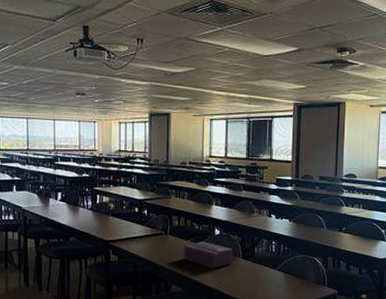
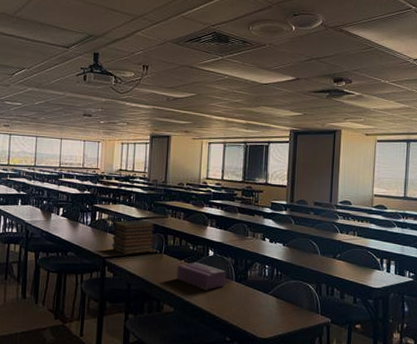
book stack: none [115,202,159,238] -> present [112,220,155,255]

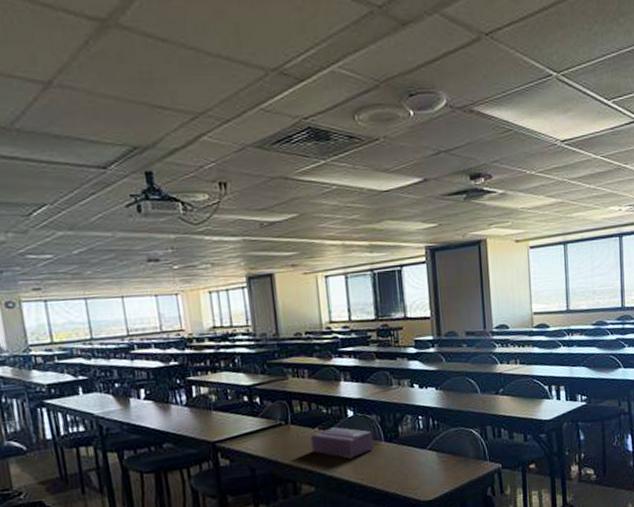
book stack: present [112,220,155,255] -> none [217,387,278,435]

